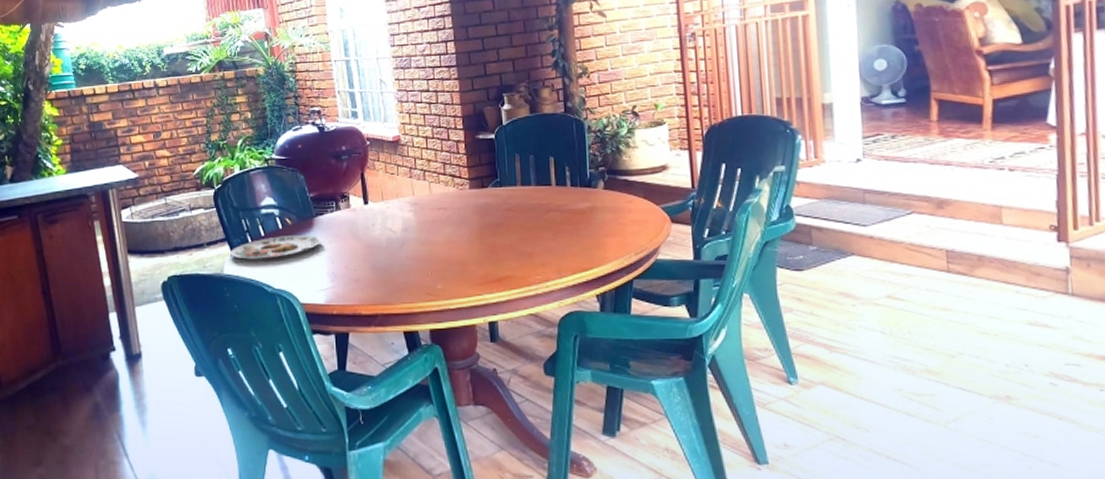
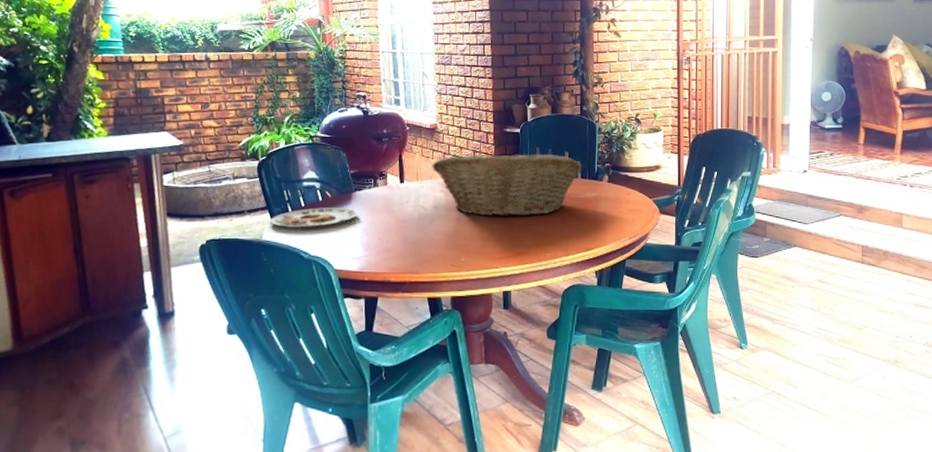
fruit basket: none [397,160,572,237] -> present [432,152,582,217]

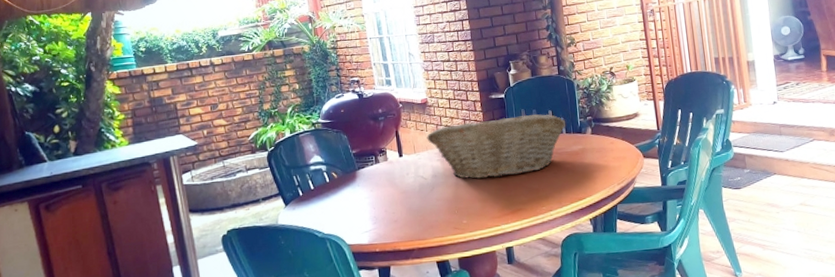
plate: present [270,206,358,228] -> none [284,186,364,211]

